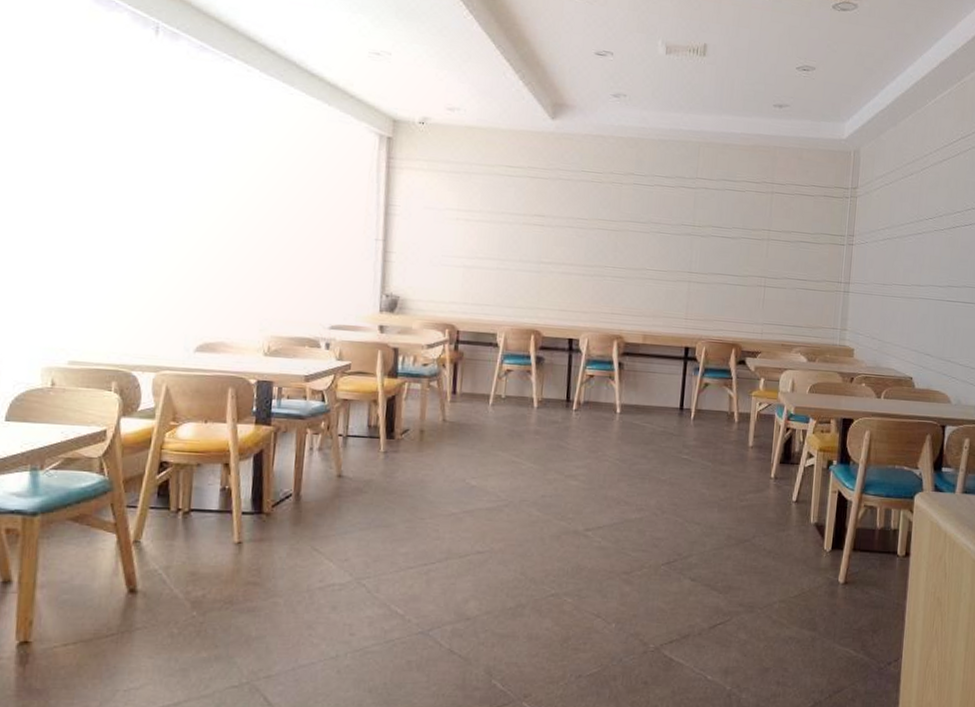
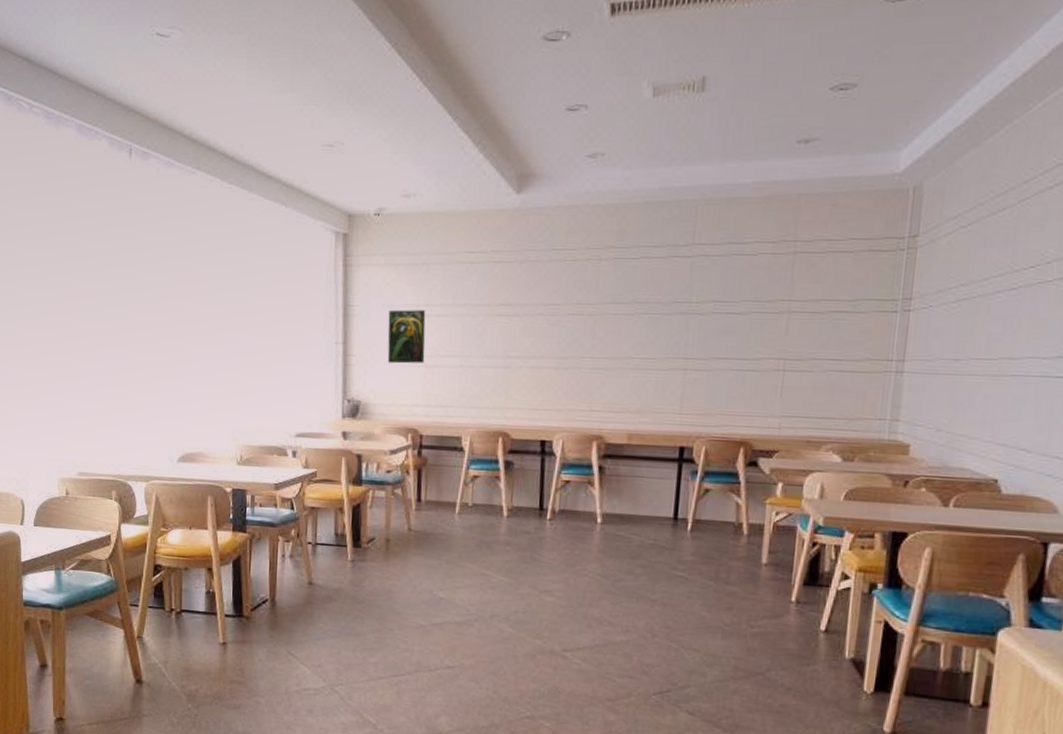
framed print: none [427,213,466,264] -> present [387,309,426,364]

